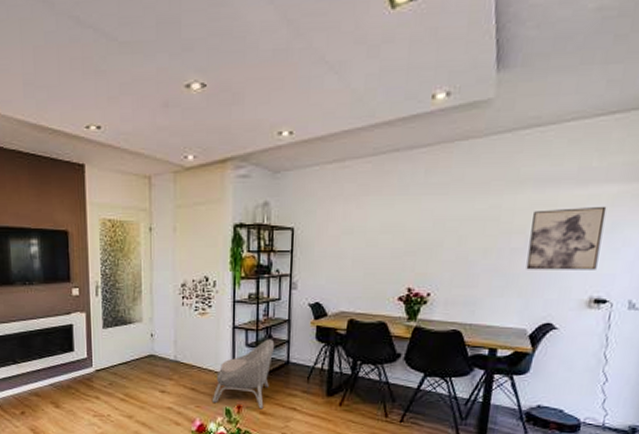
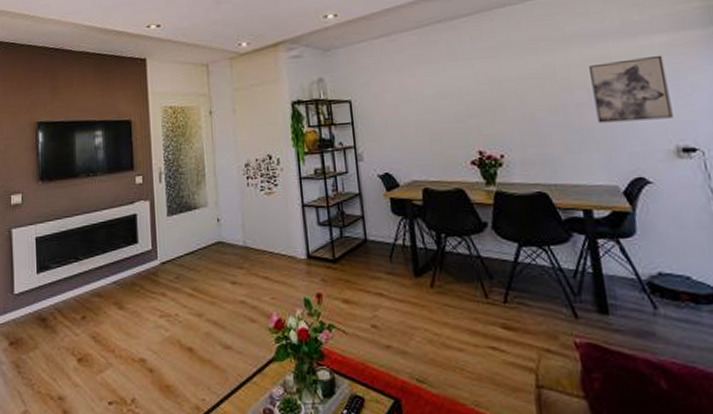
armchair: present [211,339,275,409] -> none [287,216,349,297]

